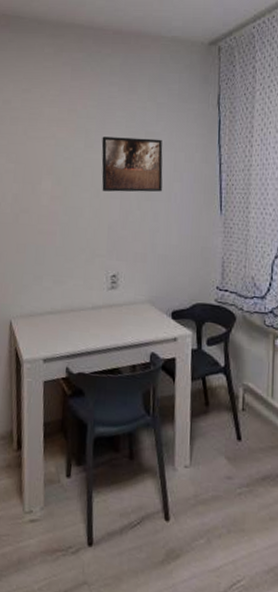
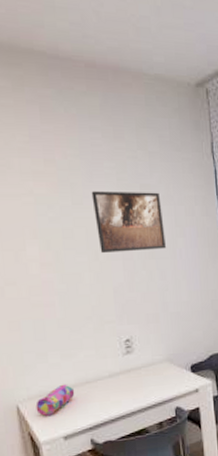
pencil case: none [25,308,60,336] -> present [35,384,75,416]

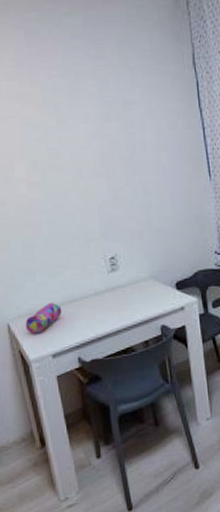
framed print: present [91,191,167,253] -> none [75,107,150,171]

